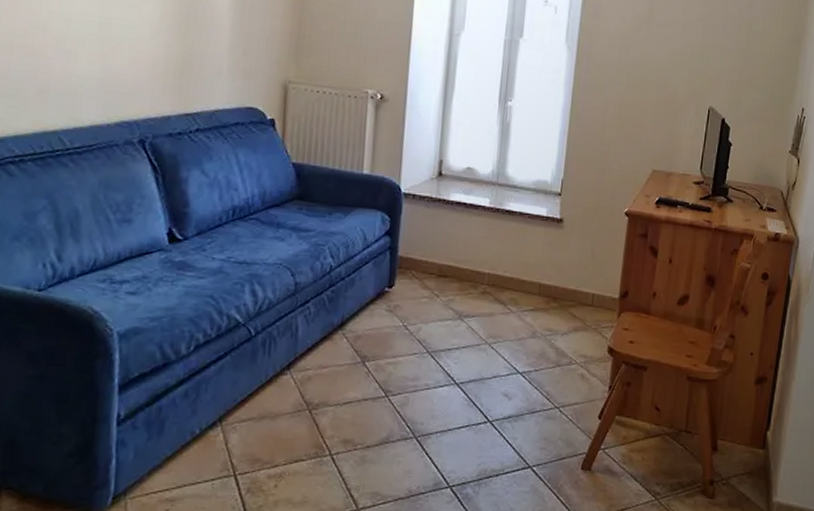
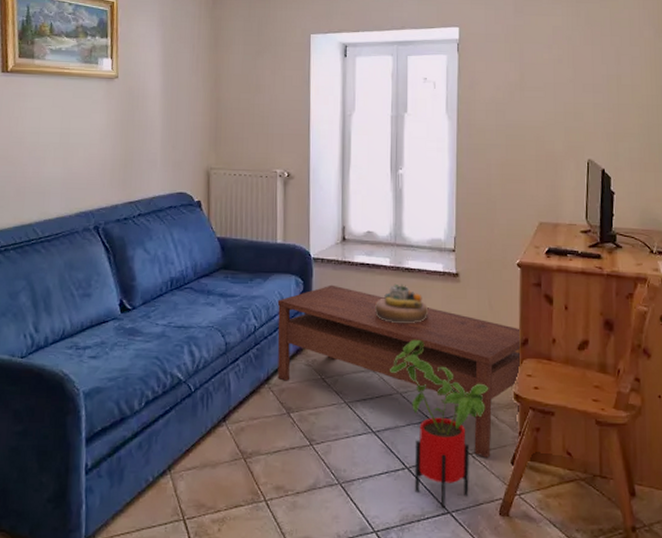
coffee table: none [353,224,623,412] -> present [277,284,522,458]
decorative bowl: none [469,226,526,271] -> present [375,283,427,324]
house plant: none [480,288,583,462] -> present [390,340,489,508]

